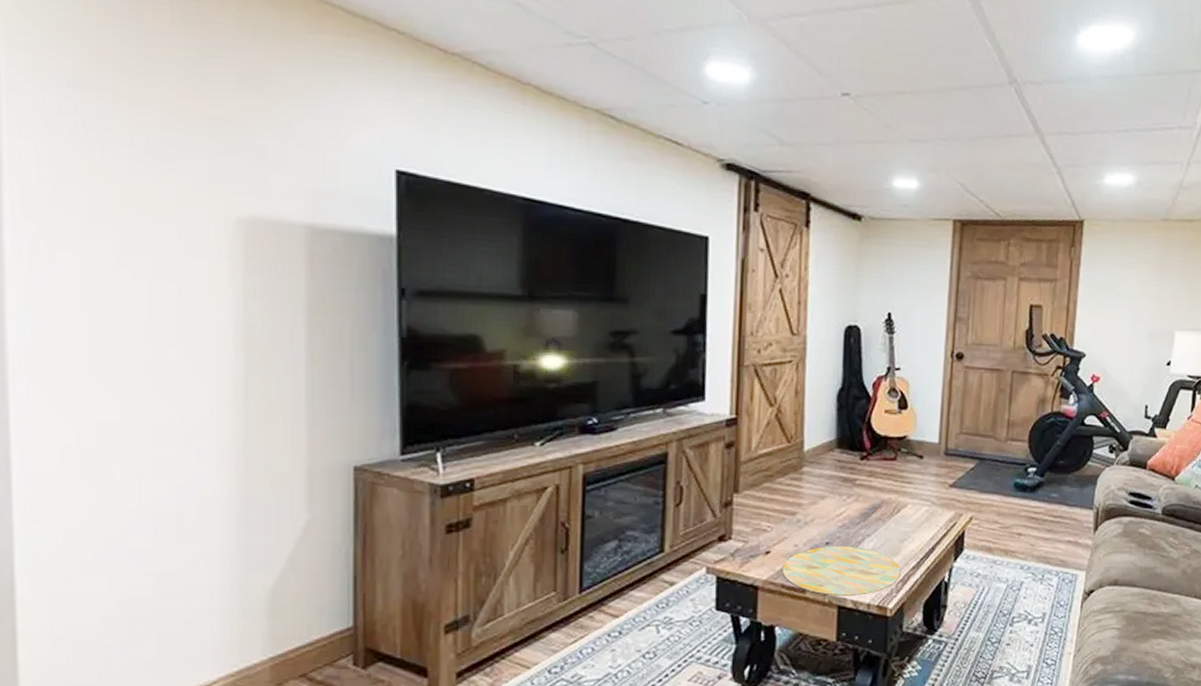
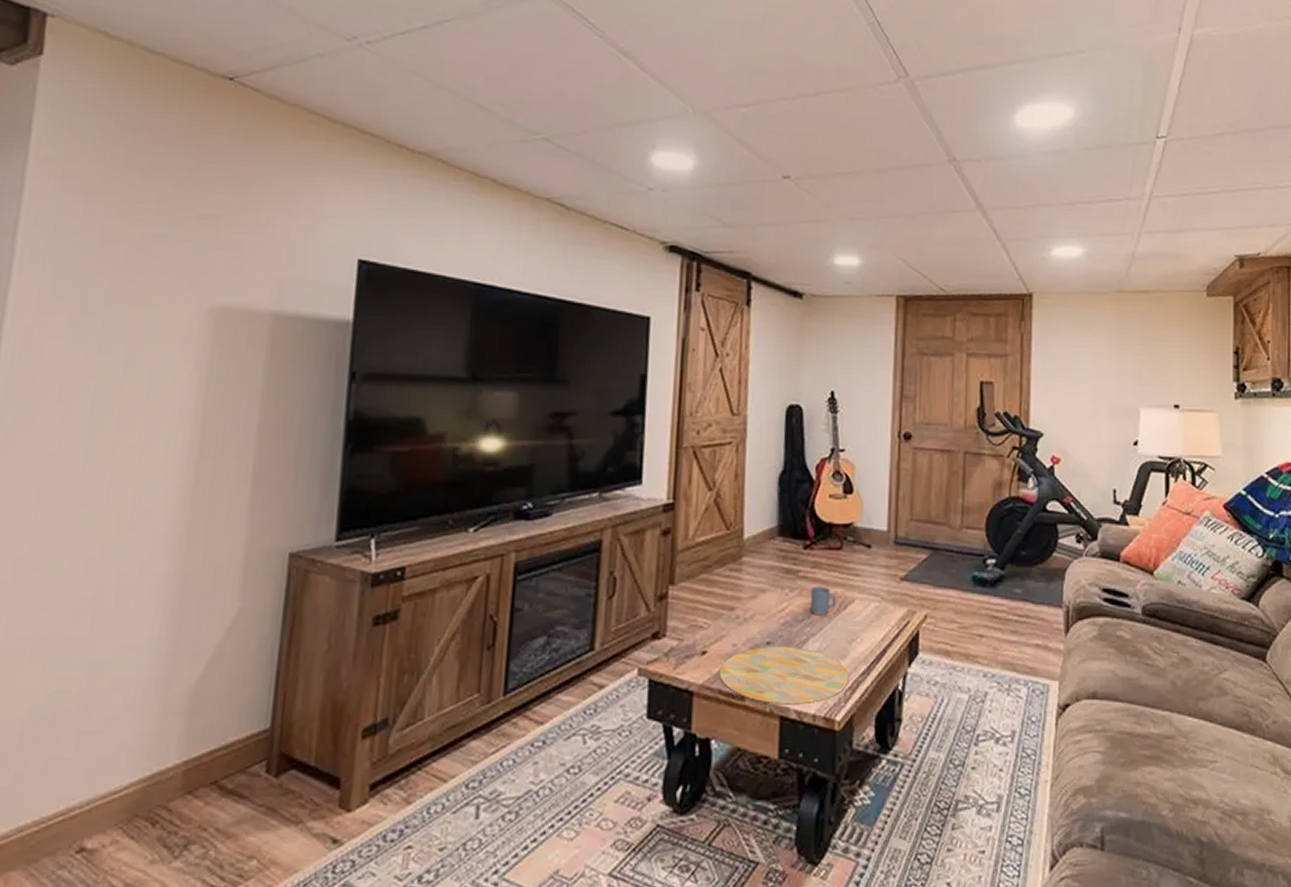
mug: none [866,493,890,519] -> present [810,586,836,616]

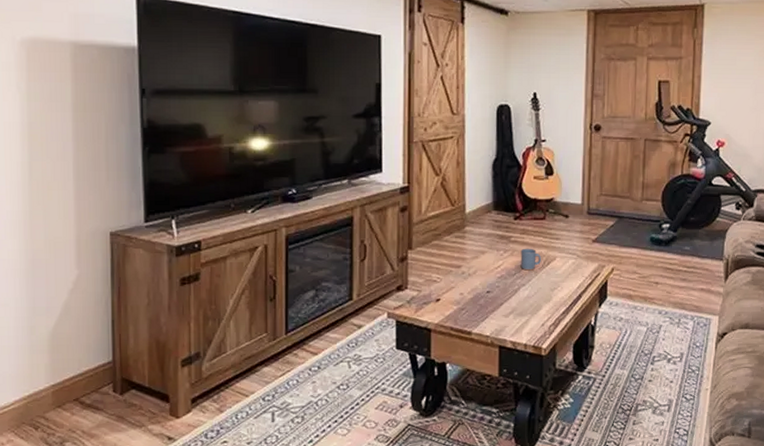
decorative tray: present [719,647,849,705] -> none [451,294,552,337]

